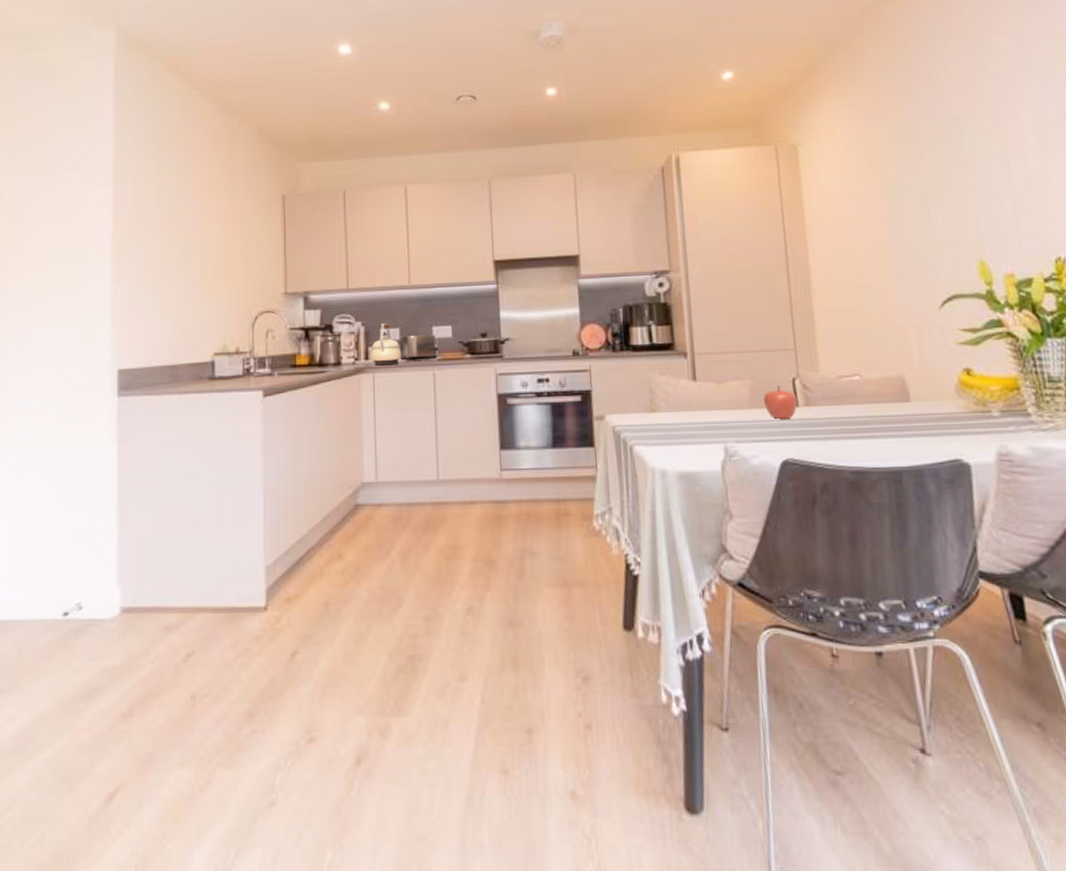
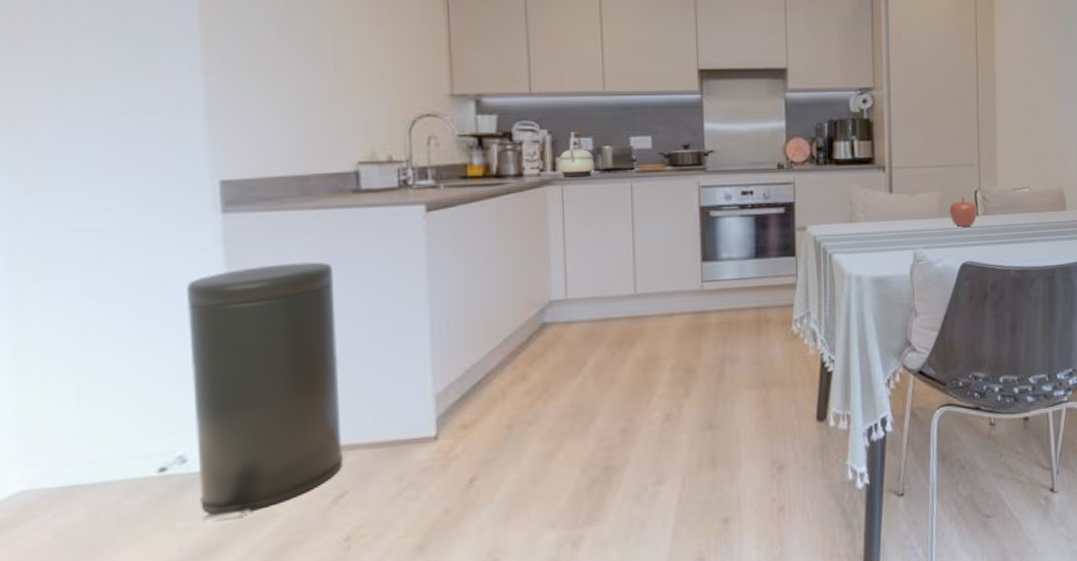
pedal bin: none [89,439,193,665] -> present [187,262,343,522]

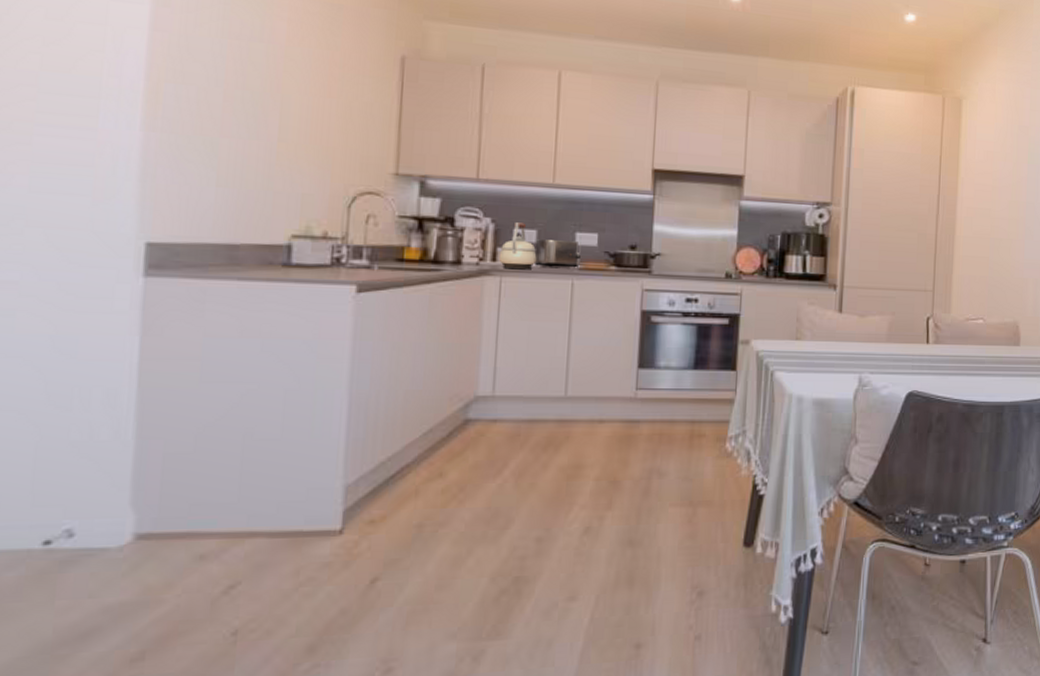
pedal bin: present [187,262,343,522] -> none [83,334,253,603]
fruit: present [949,196,977,227] -> none [899,322,928,354]

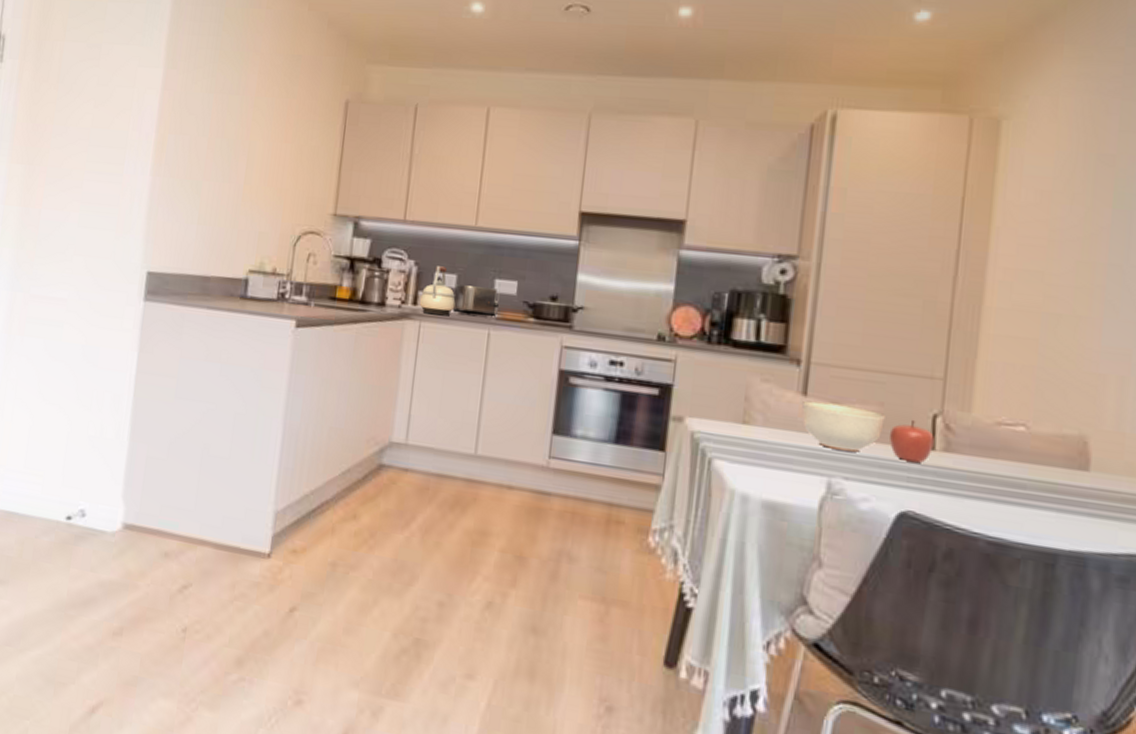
bowl: none [839,316,896,352] -> present [801,400,885,452]
fruit: none [899,322,928,354] -> present [888,419,935,463]

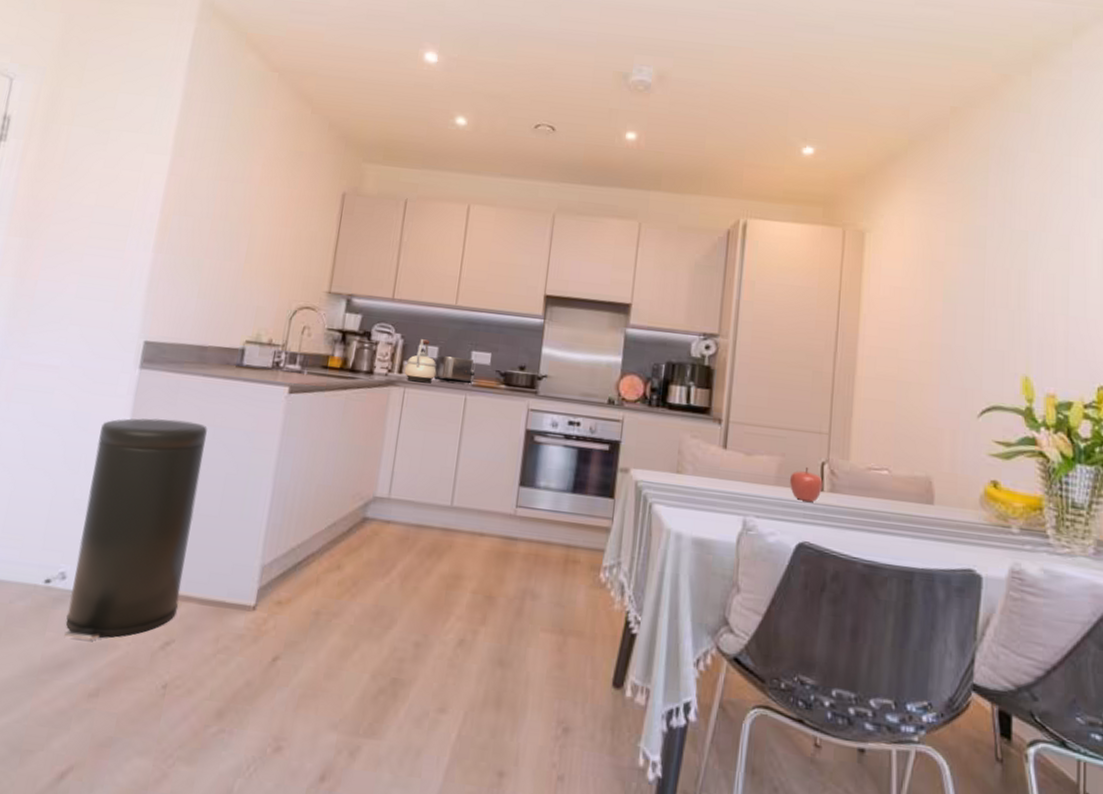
pedal bin: none [87,353,214,579] -> present [64,418,207,640]
bowl: present [801,400,885,452] -> none [723,453,786,495]

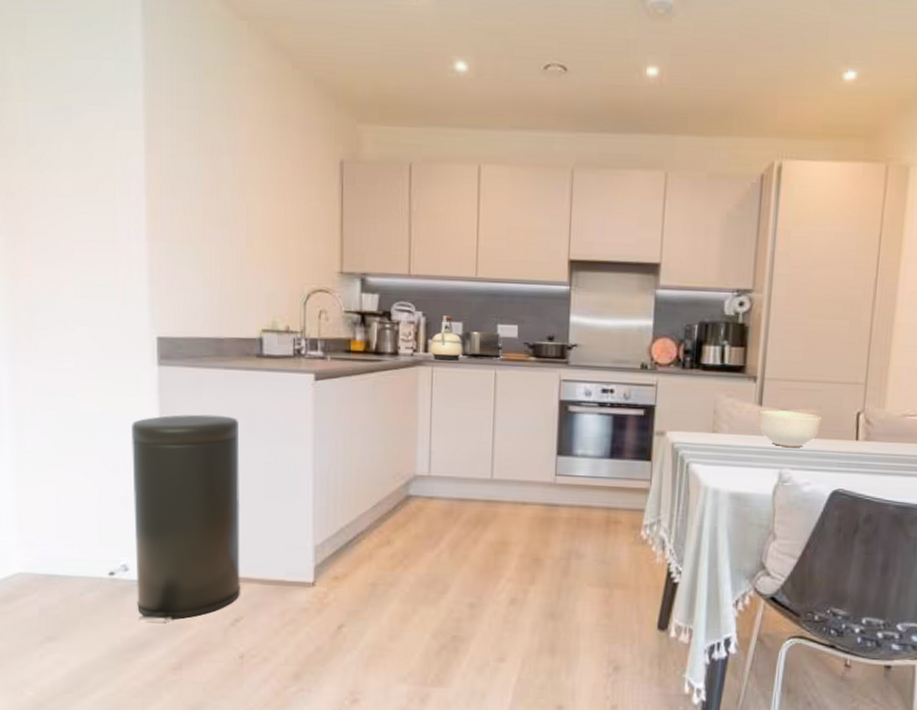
bowl: none [723,453,786,495] -> present [758,409,822,447]
fruit: present [789,466,823,502] -> none [824,417,858,451]

